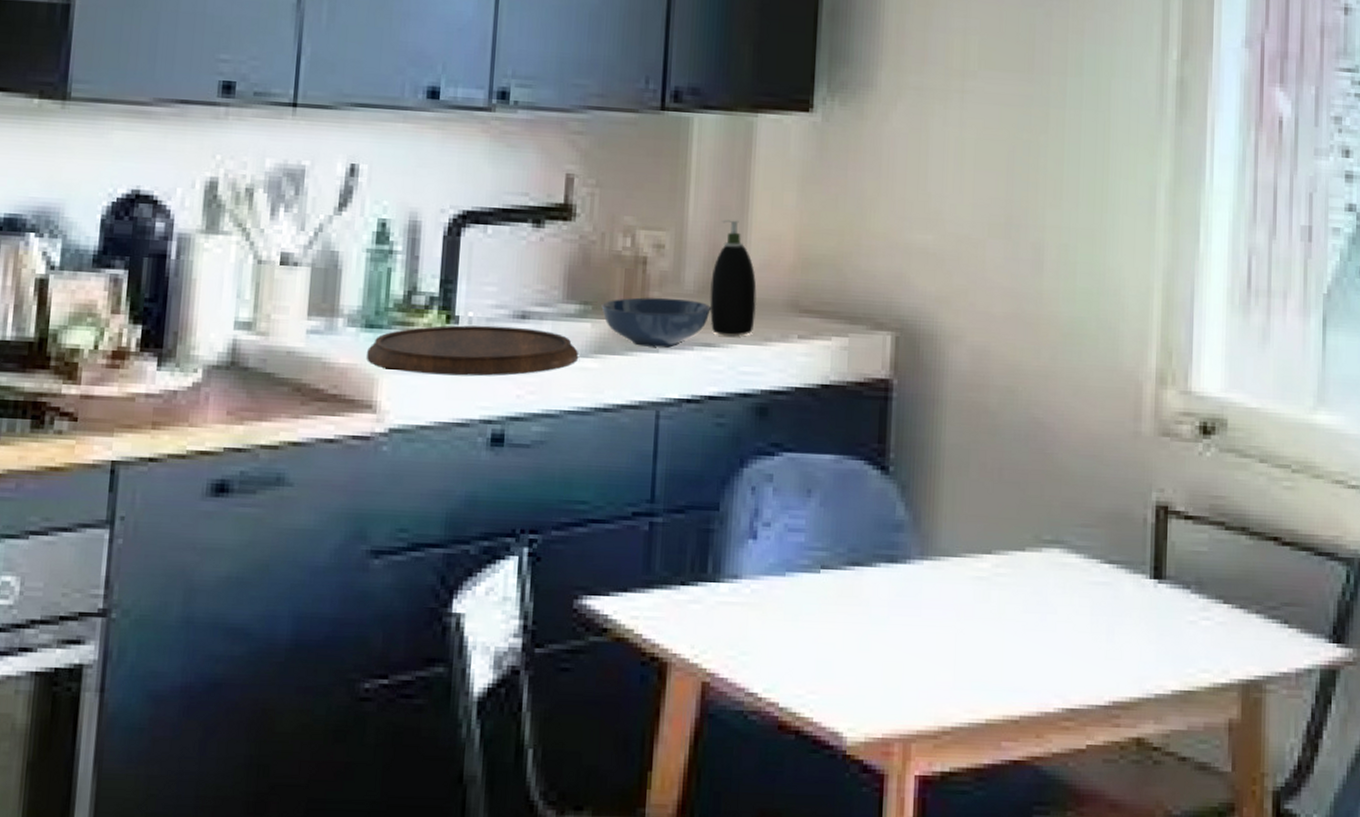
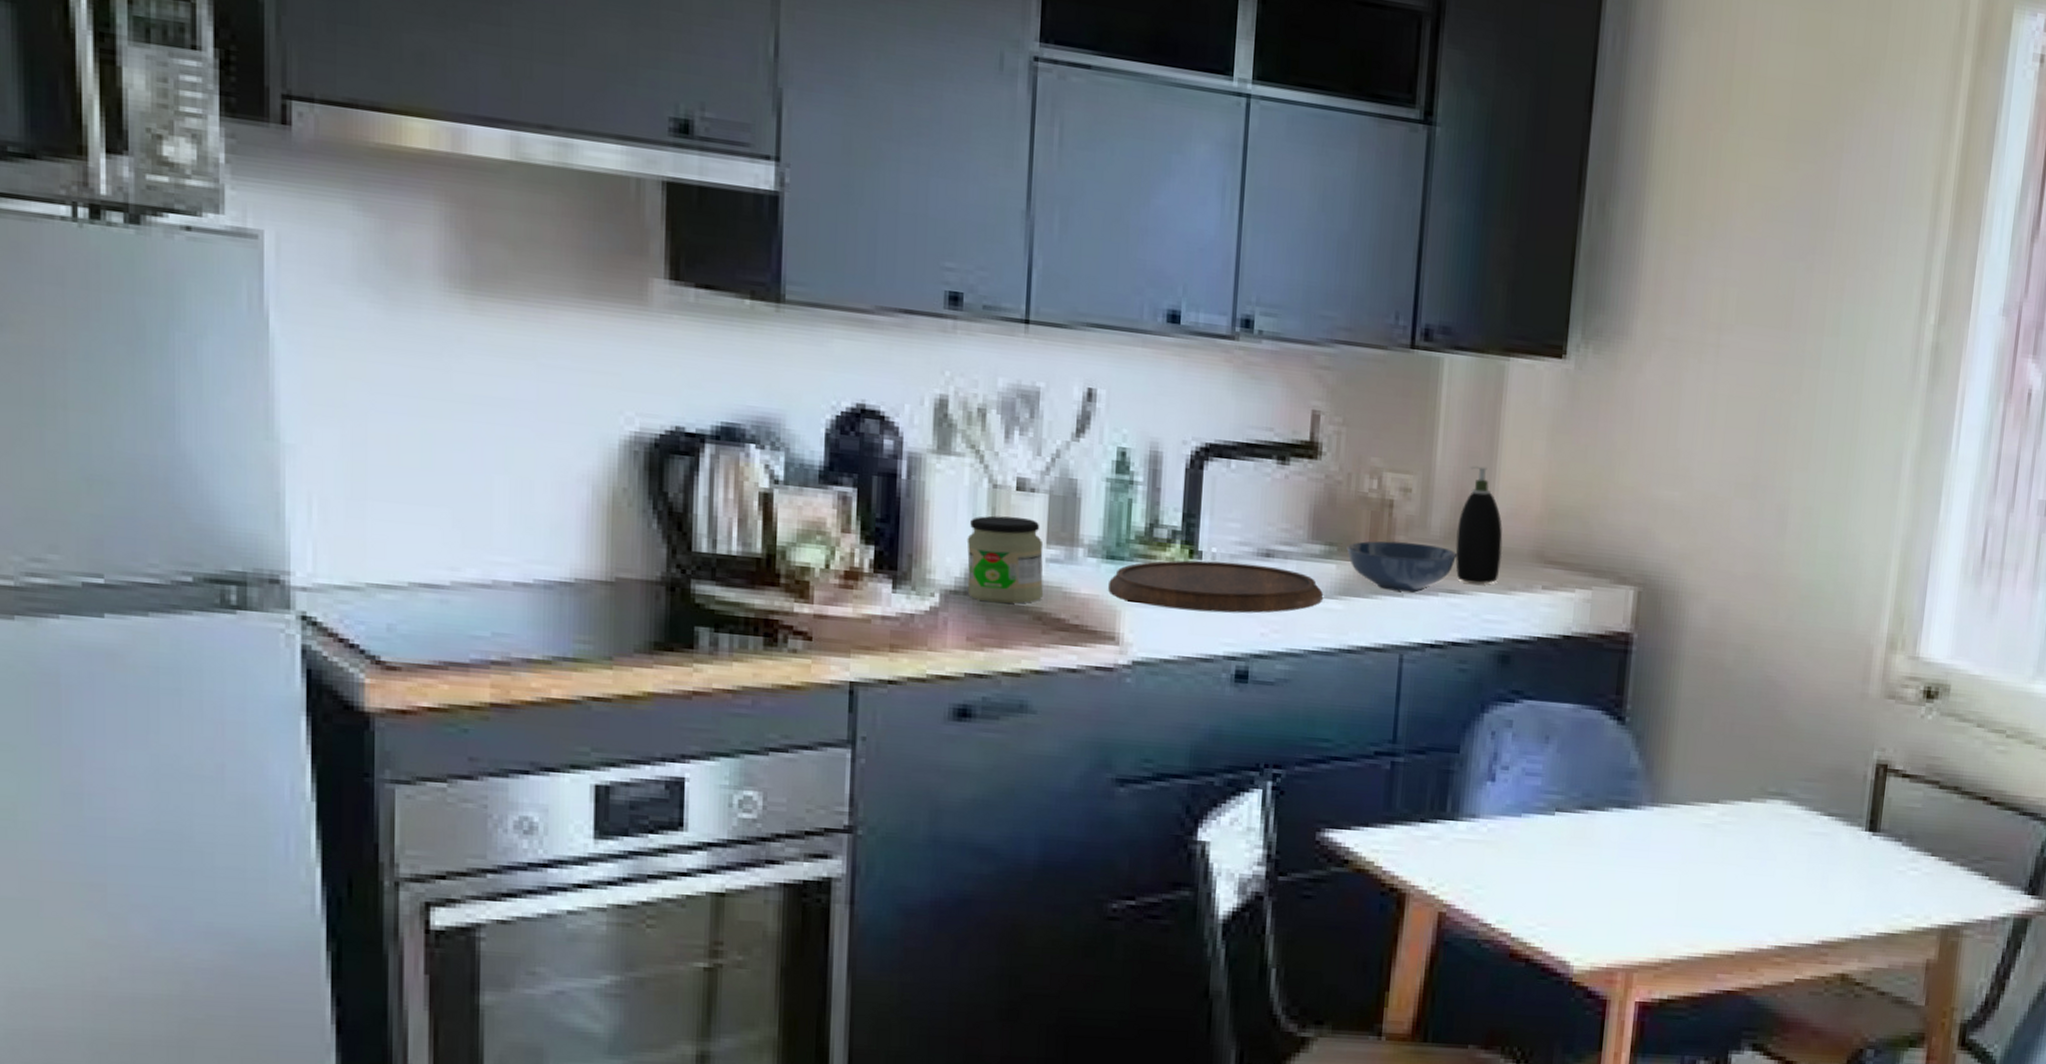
jar: none [230,290,305,377] -> present [967,515,1044,604]

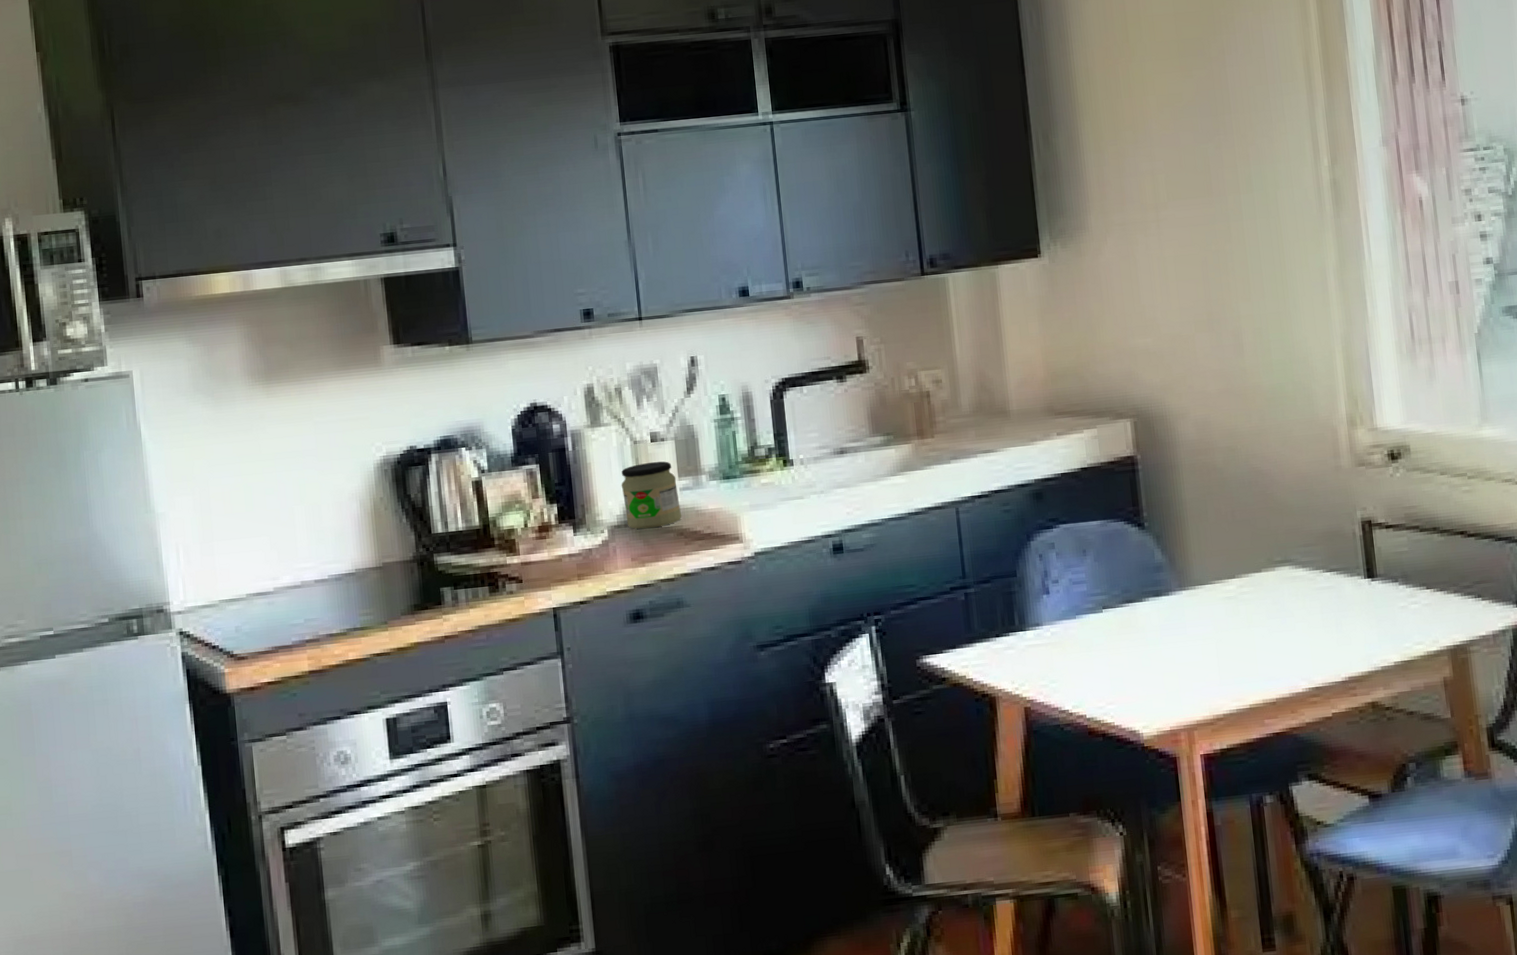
cutting board: present [1108,560,1323,614] -> none [728,460,889,509]
bowl: present [1346,541,1456,592] -> none [900,419,986,461]
soap dispenser: present [1455,466,1503,584] -> none [981,351,1021,443]

